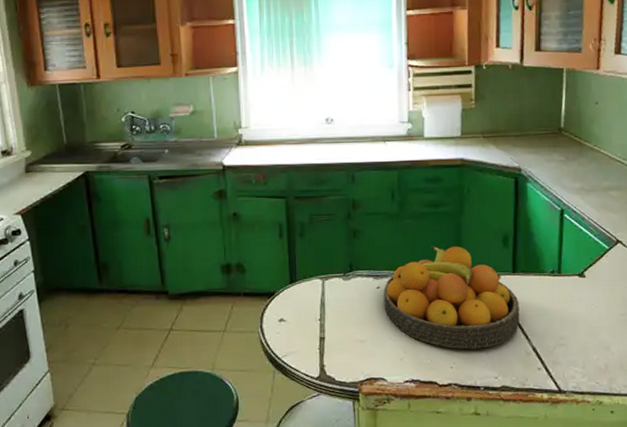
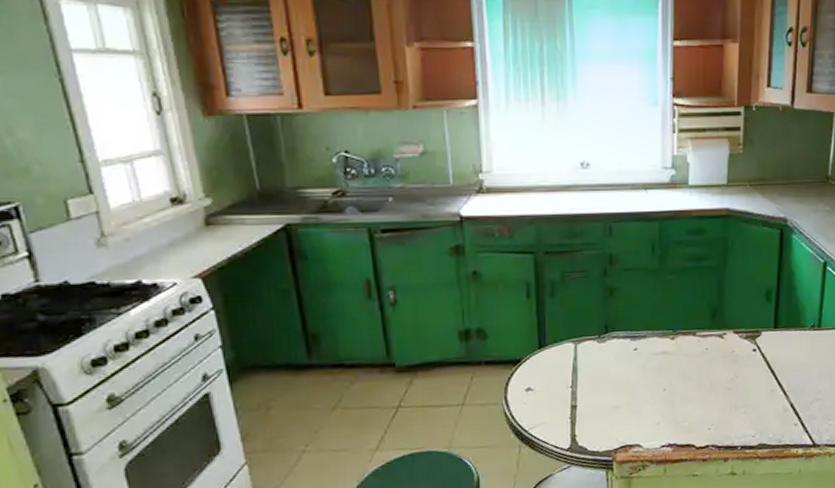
fruit bowl: present [383,245,520,350] -> none [641,302,779,410]

